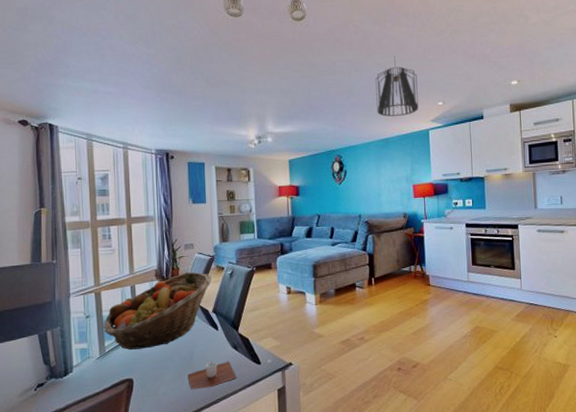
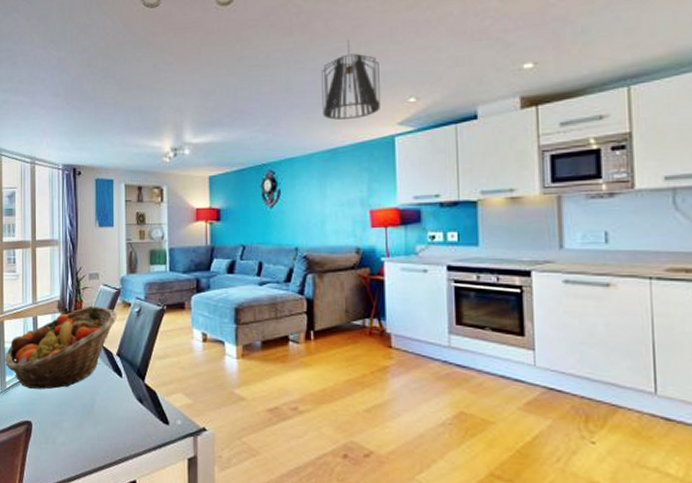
cup: present [187,361,237,390] -> none [87,414,141,445]

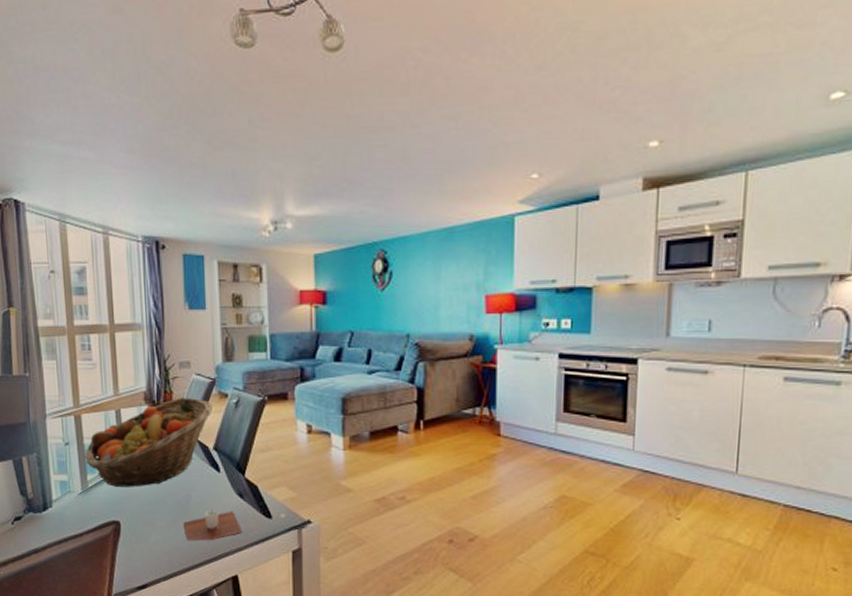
cup: none [87,414,141,445] -> present [183,510,242,542]
pendant light: present [321,39,380,120] -> none [440,103,502,195]

